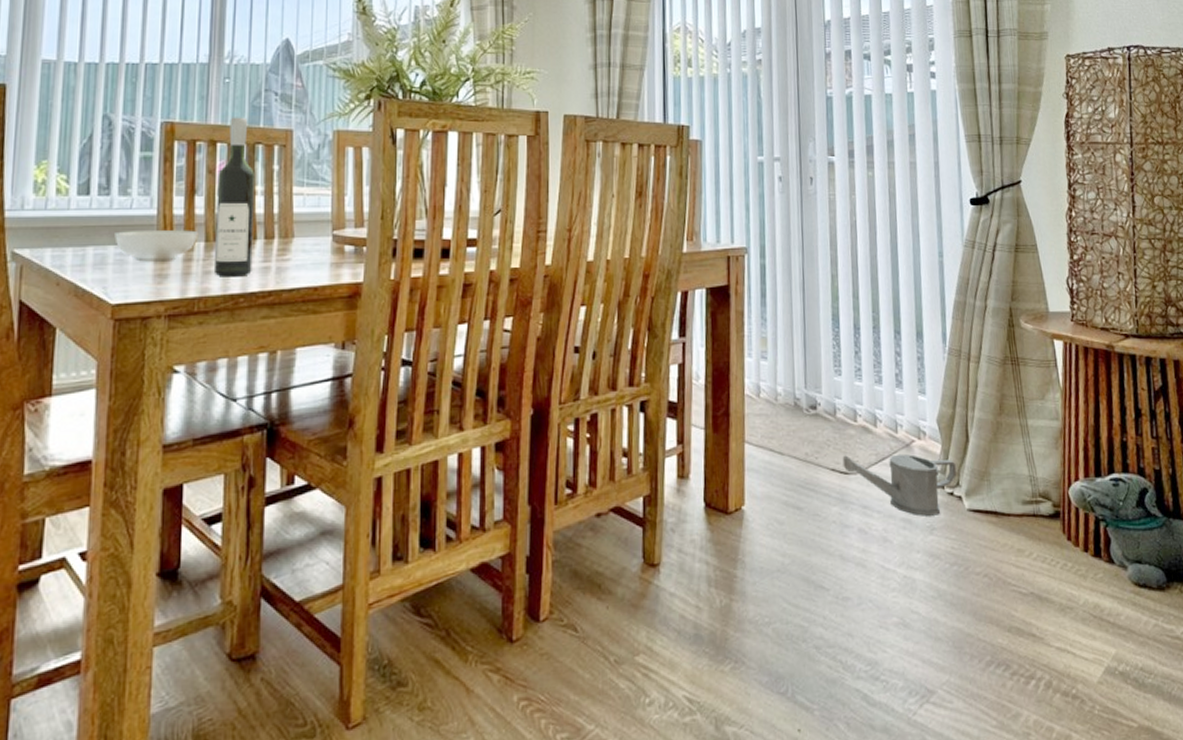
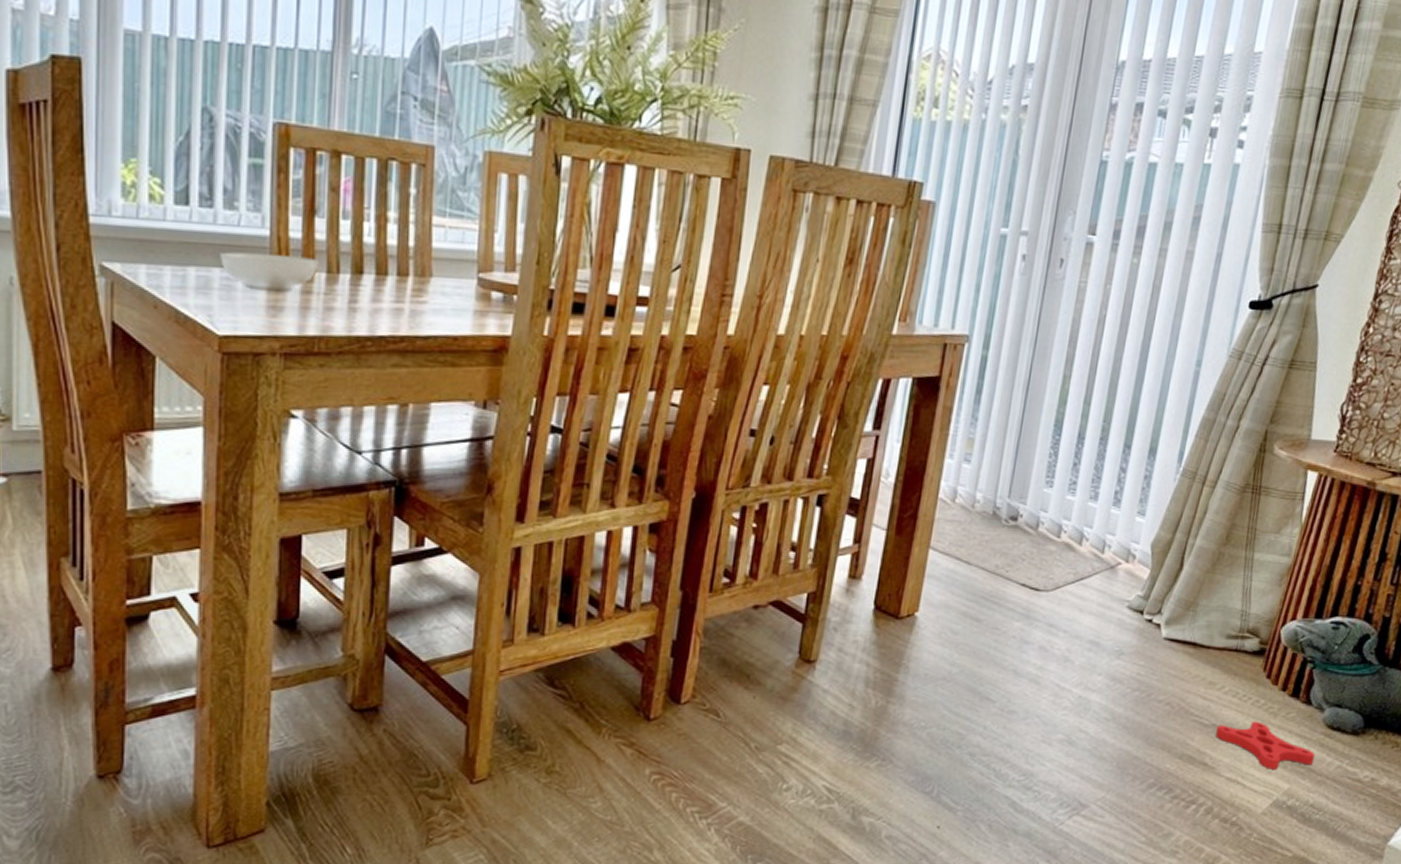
bottle: present [213,117,256,277] -> none [336,123,388,317]
watering can: present [842,453,957,516] -> none [1035,571,1162,641]
dog toy: none [1035,585,1132,634] -> present [1215,721,1315,769]

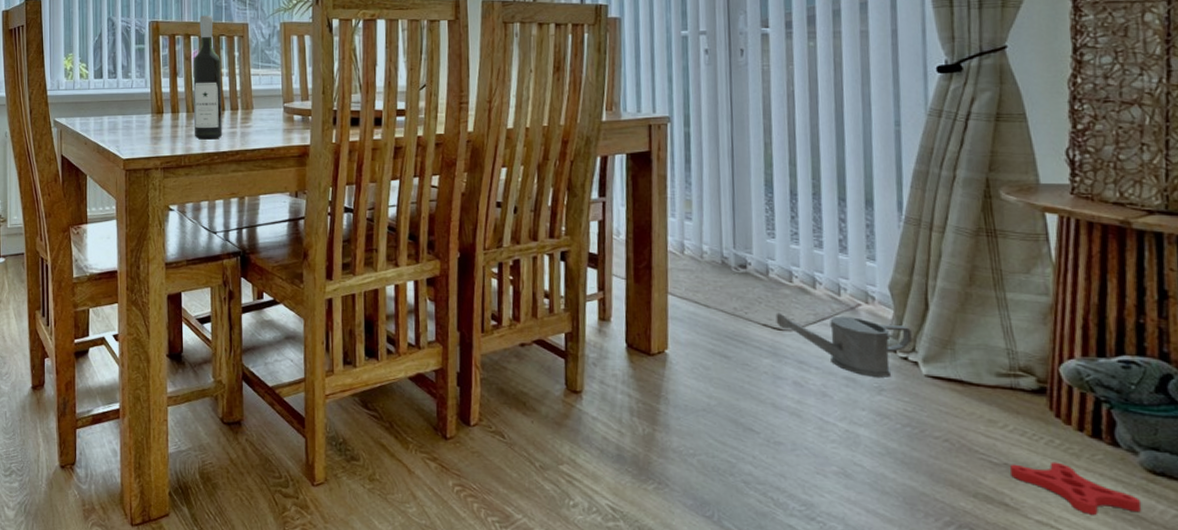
bowl: present [220,252,319,292] -> none [122,104,181,128]
bottle: none [336,123,388,317] -> present [193,15,223,140]
watering can: none [1035,571,1162,641] -> present [775,313,912,377]

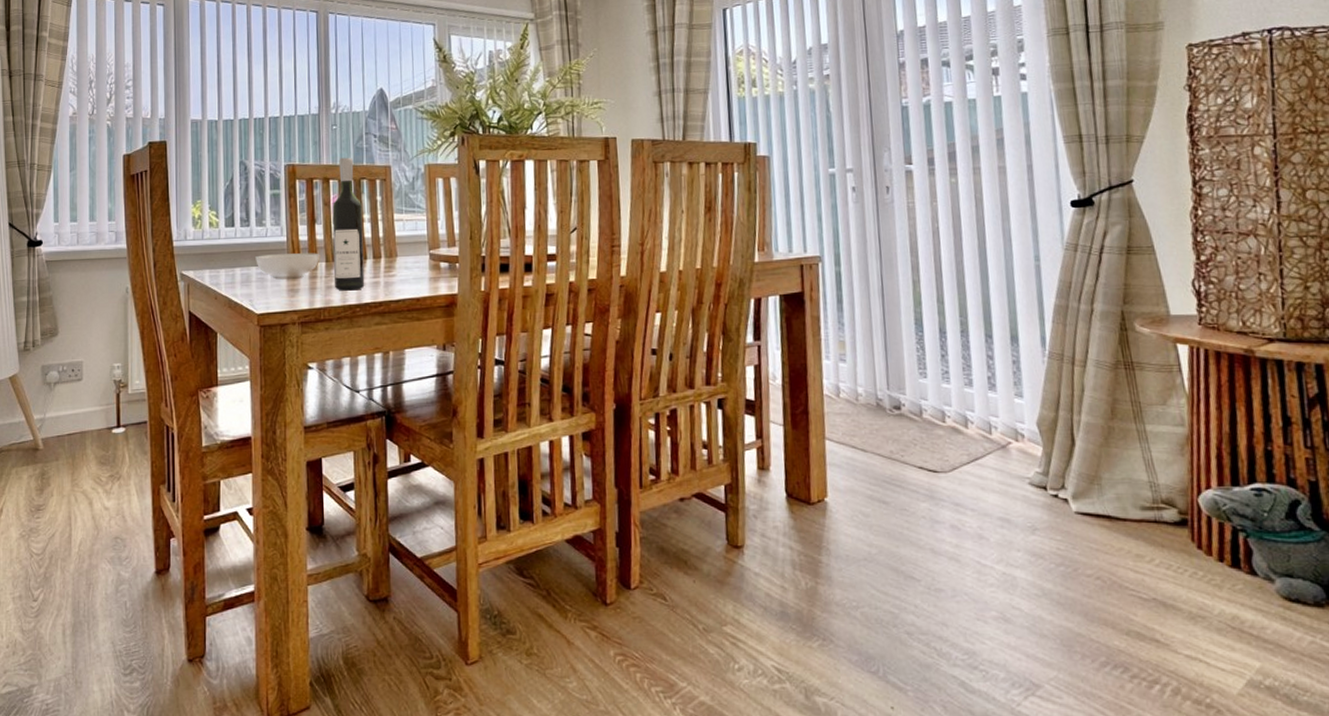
bowl: none [122,104,181,128] -> present [255,253,320,280]
watering can: present [775,313,912,377] -> none [930,454,1061,516]
dog toy: present [1009,462,1142,515] -> none [1158,594,1281,646]

